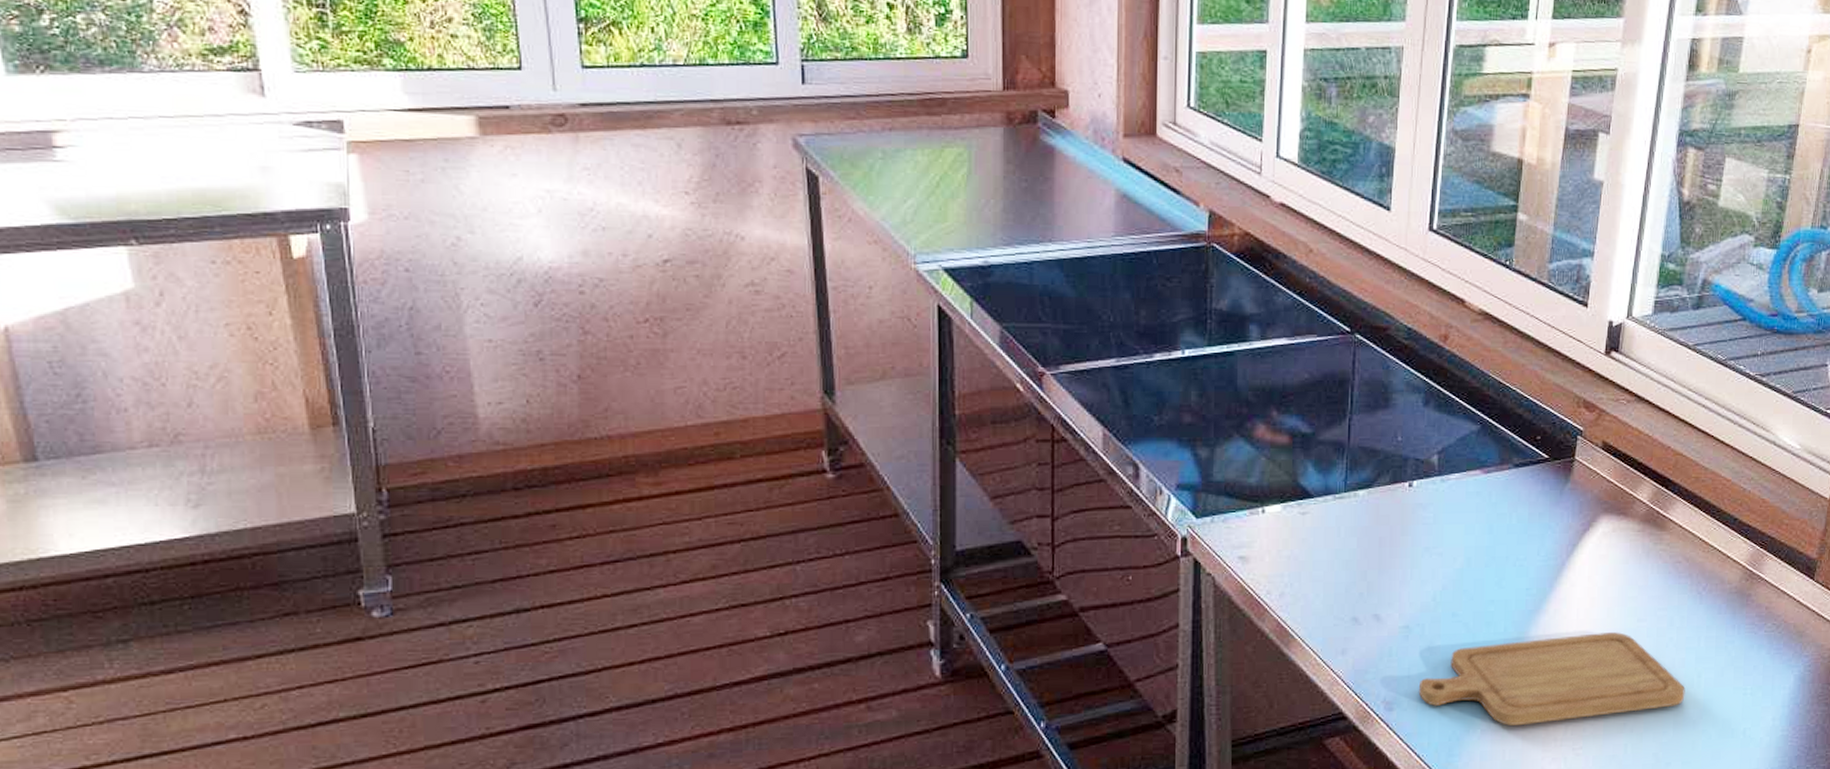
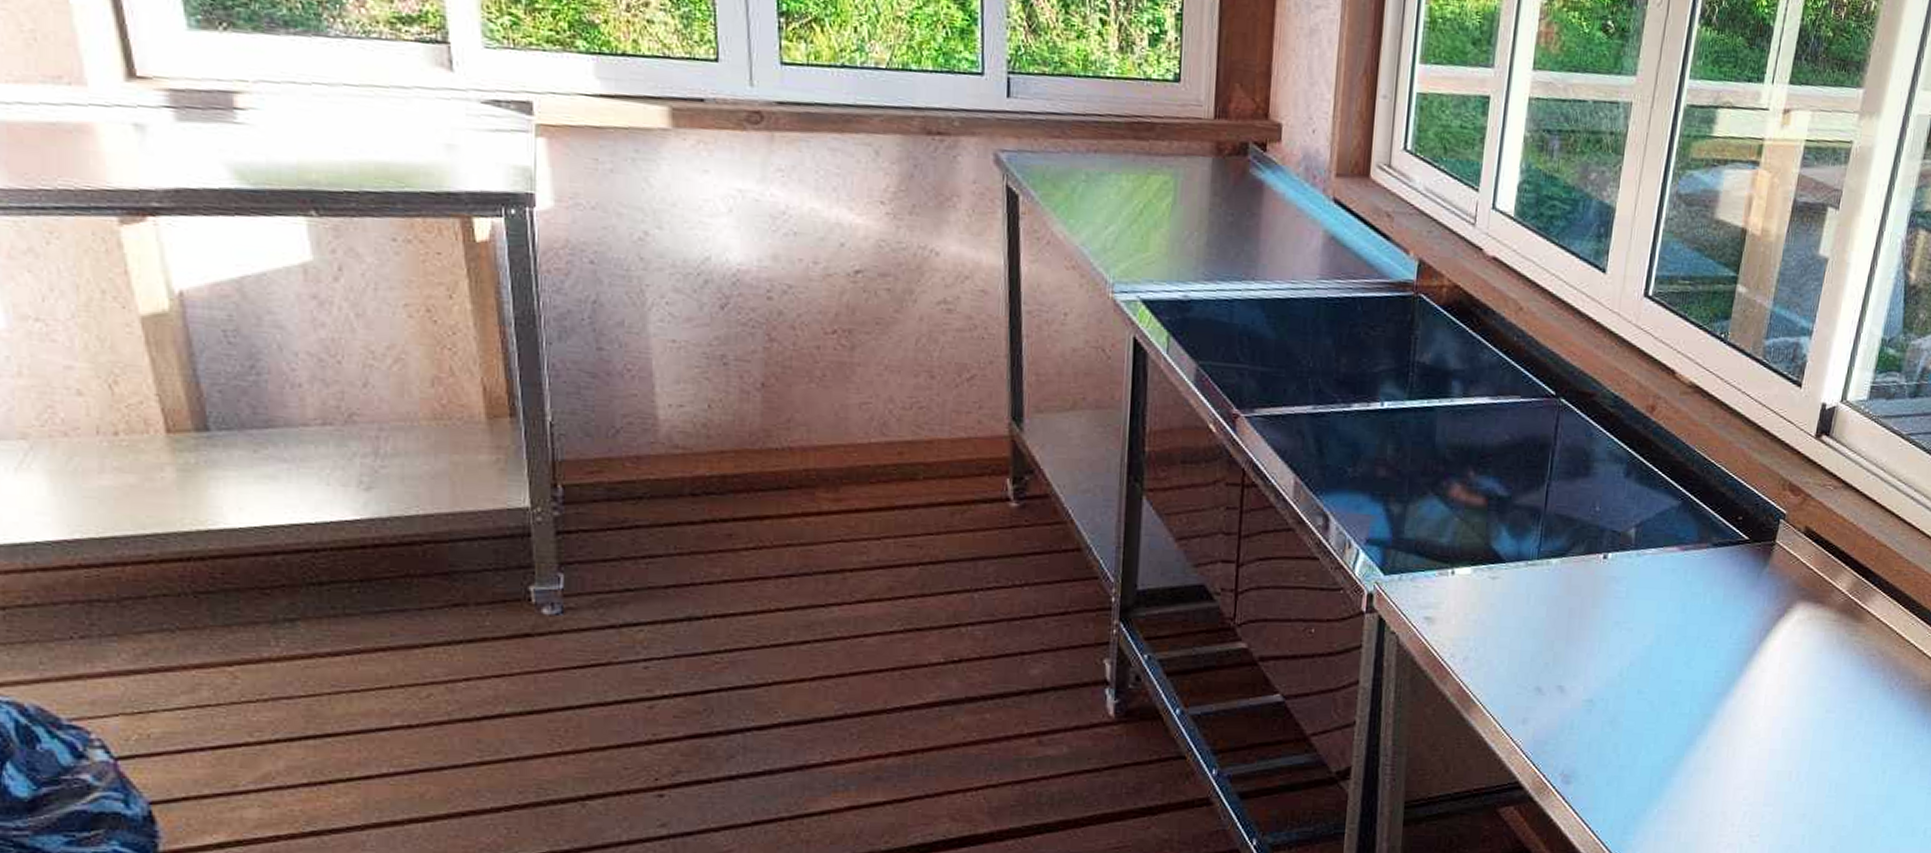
chopping board: present [1418,632,1685,725] -> none [1597,721,1869,808]

